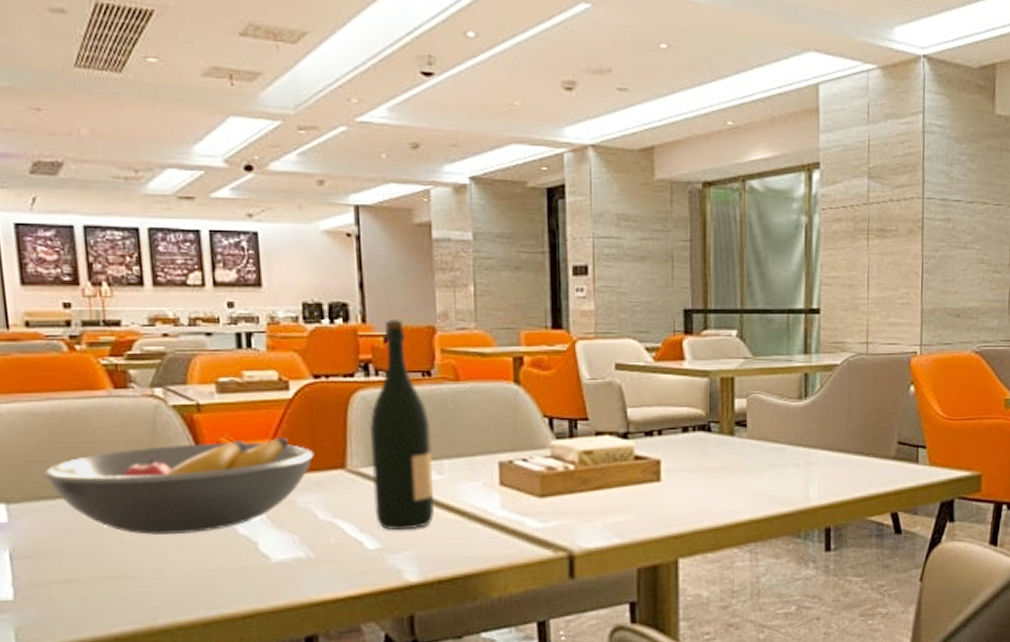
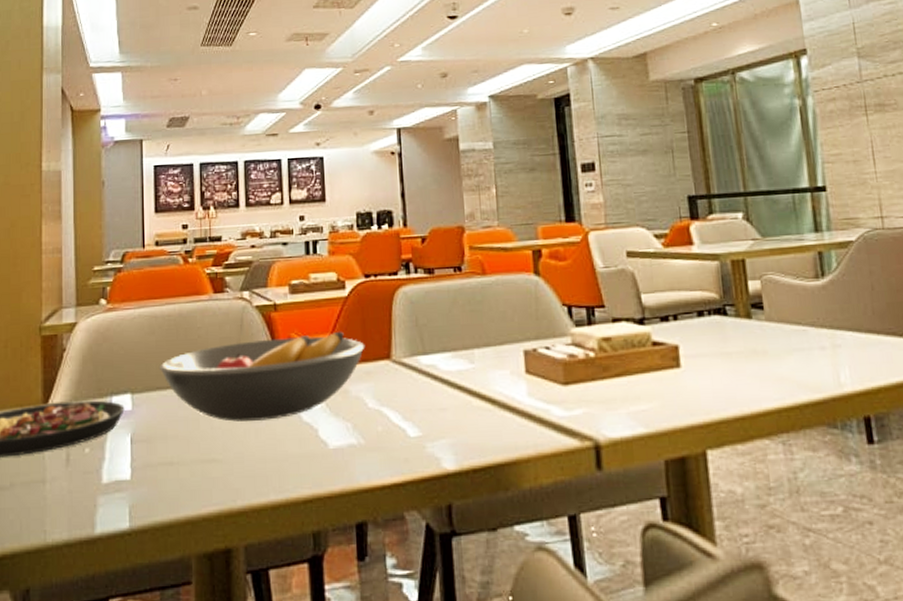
wine bottle: present [369,320,434,531] -> none [410,222,467,419]

